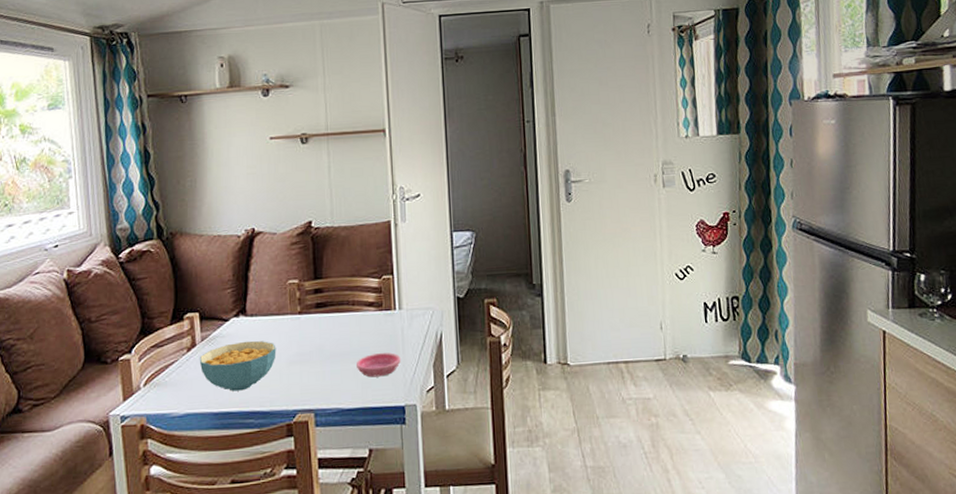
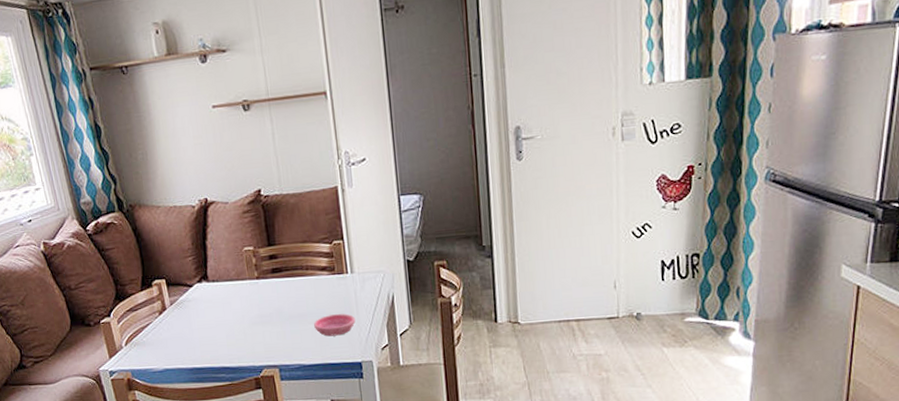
cereal bowl: present [199,341,277,391] -> none [170,304,240,350]

